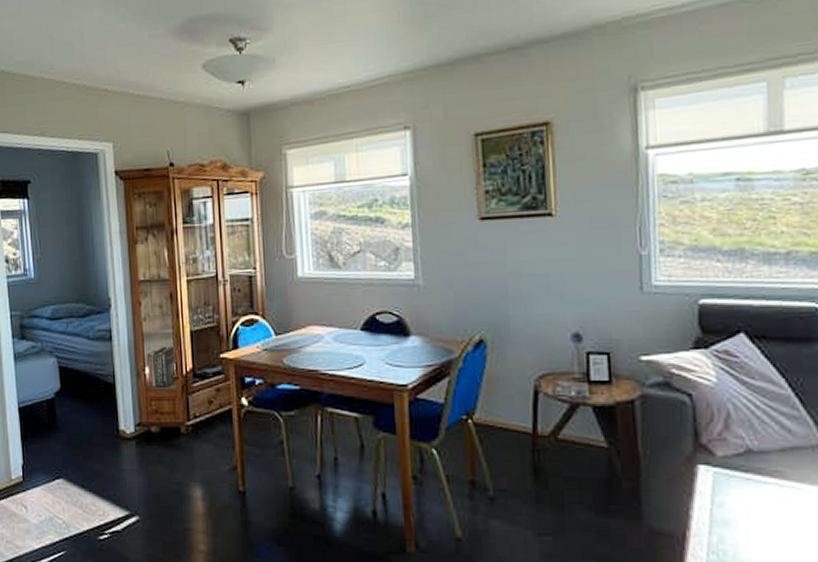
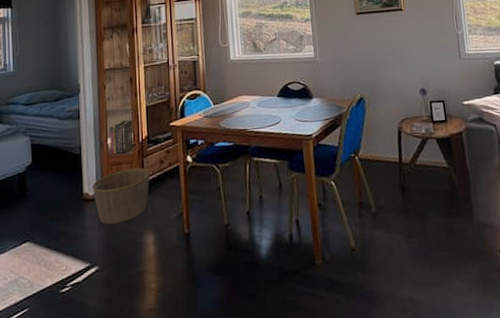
basket: none [129,407,198,470] -> present [92,167,151,225]

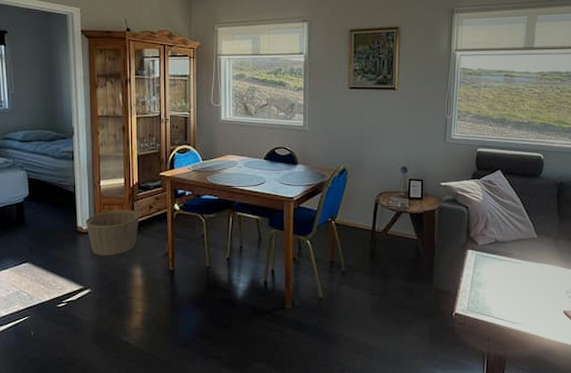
books: present [110,118,136,155] -> none [103,164,127,196]

